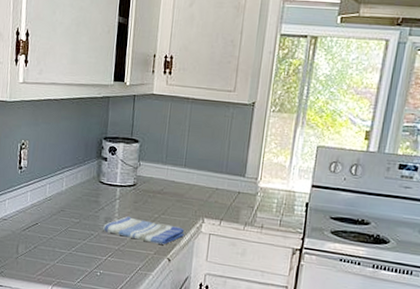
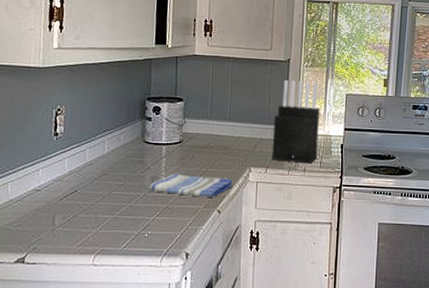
knife block: none [227,126,286,221] -> present [271,80,321,164]

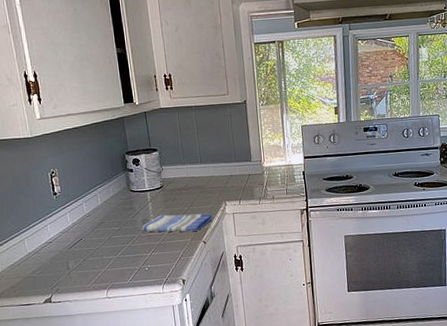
knife block: present [271,80,321,164] -> none [240,118,283,193]

